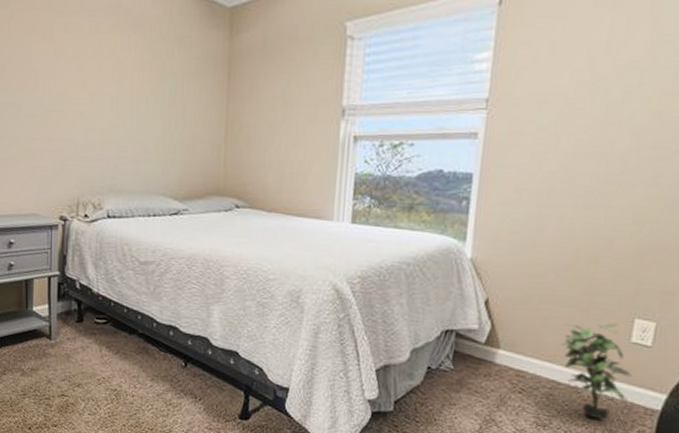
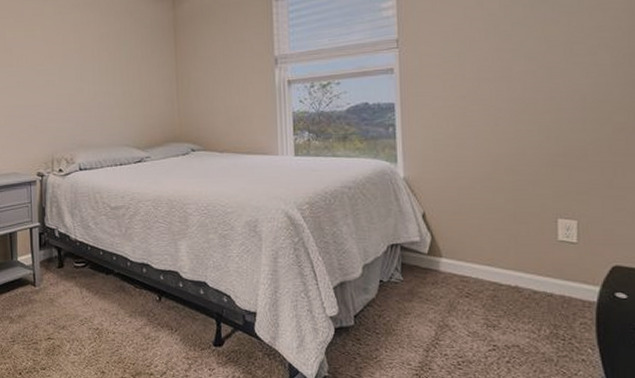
potted plant: present [560,323,632,419] -> none [496,224,566,314]

